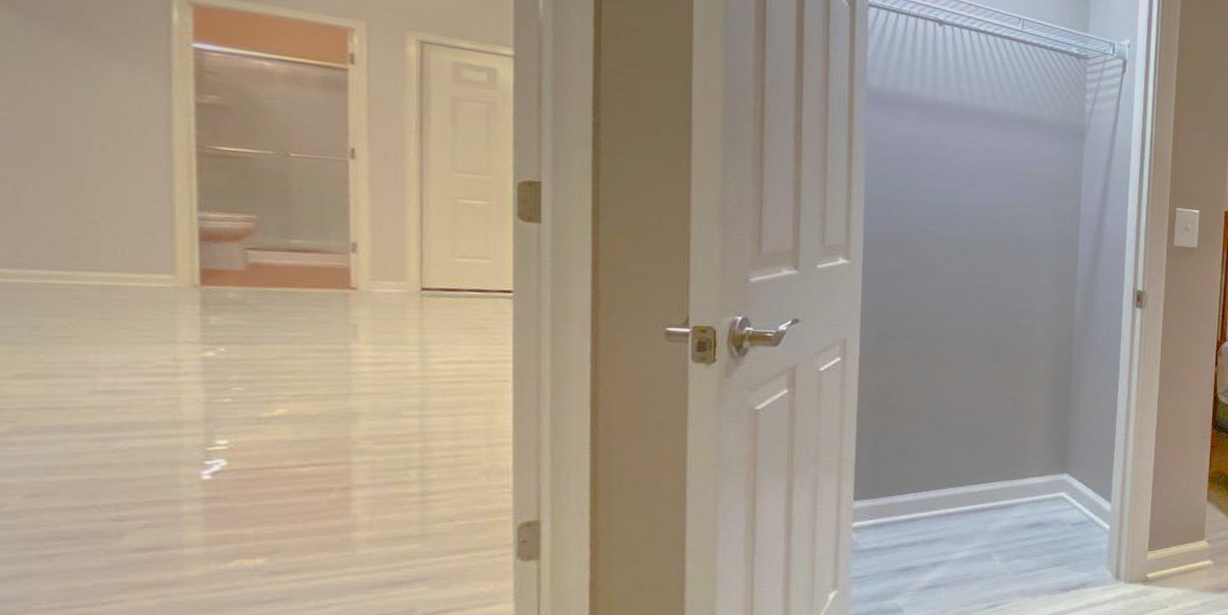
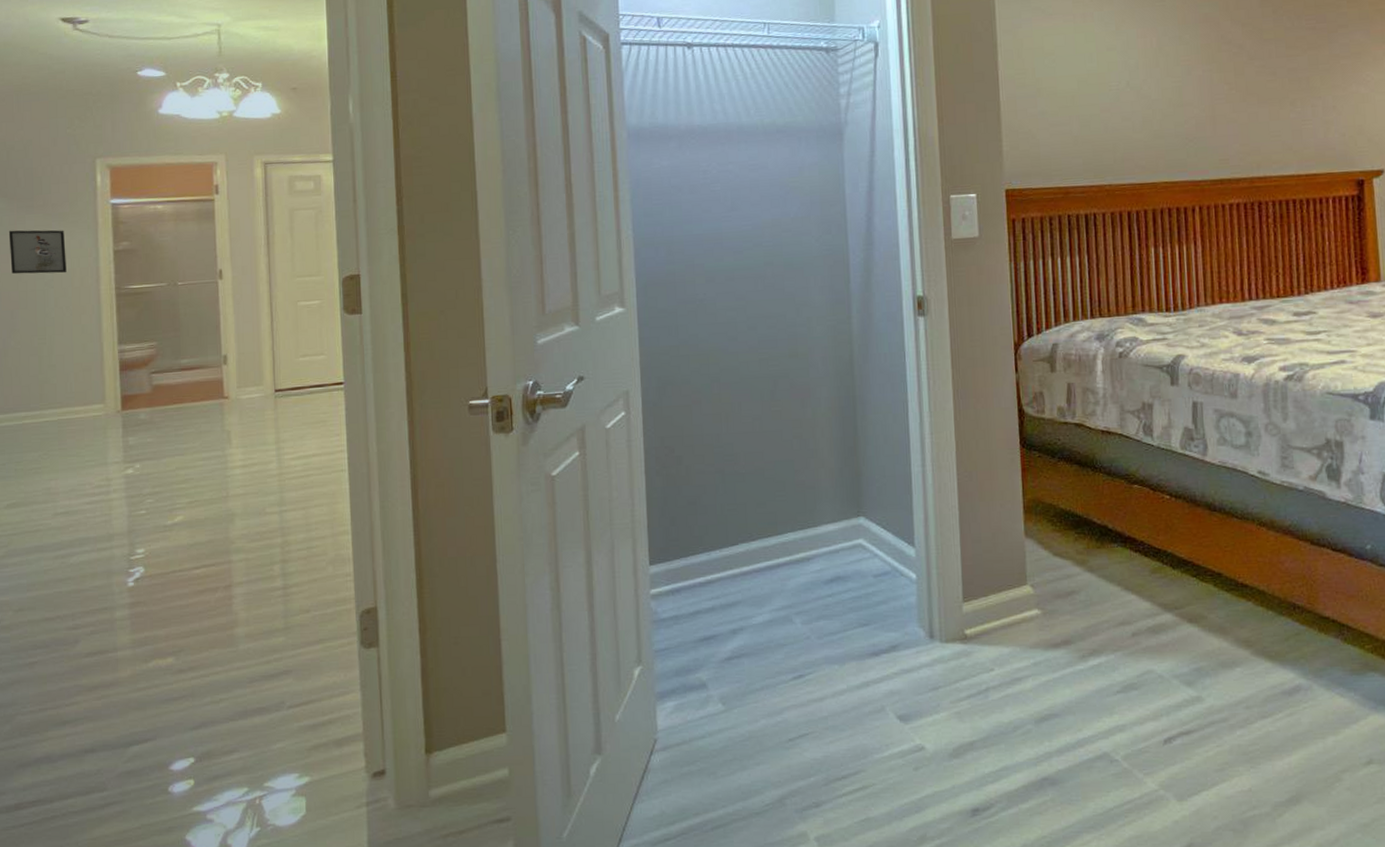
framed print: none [26,52,121,117] -> present [8,230,67,274]

